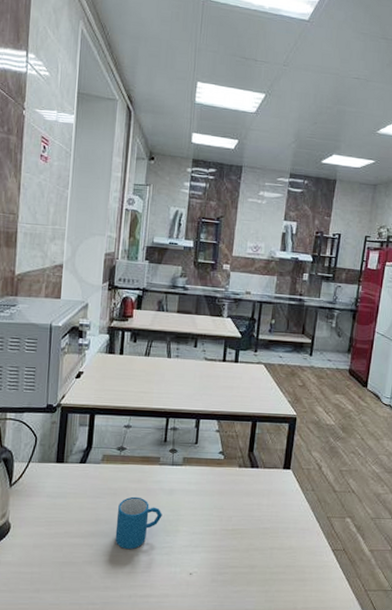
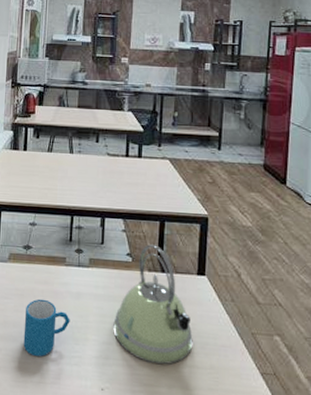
kettle: none [203,443,276,549] -> present [113,244,193,365]

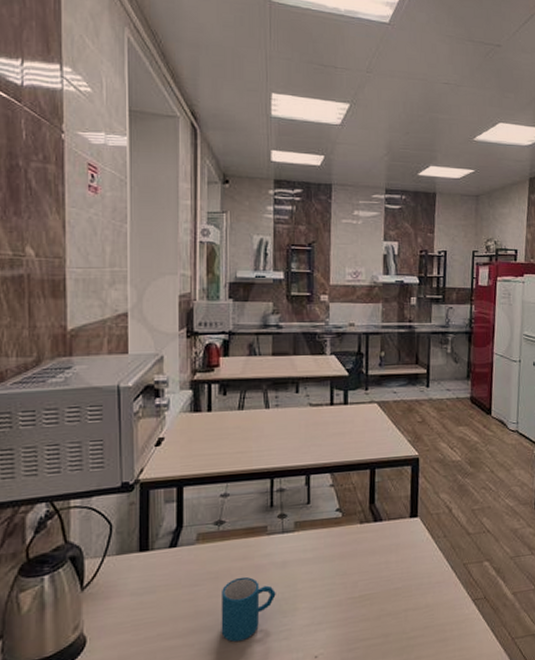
kettle: present [113,244,193,365] -> none [325,494,408,617]

